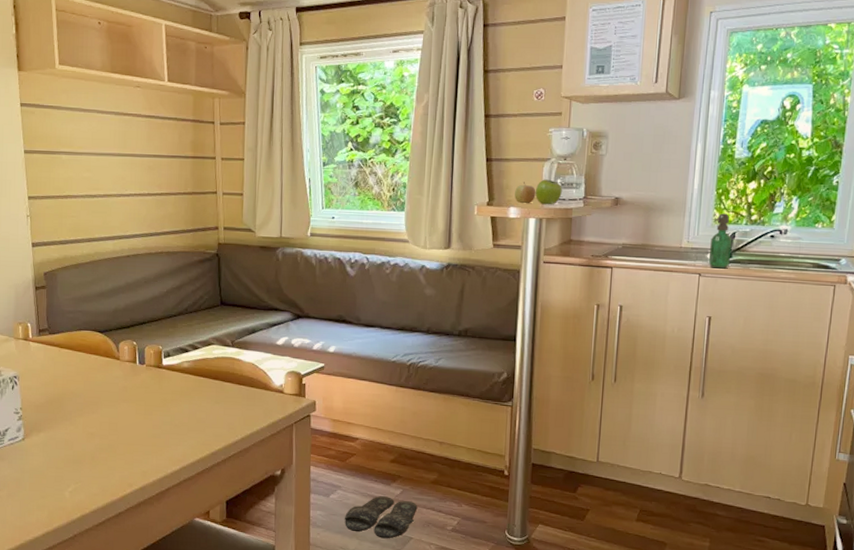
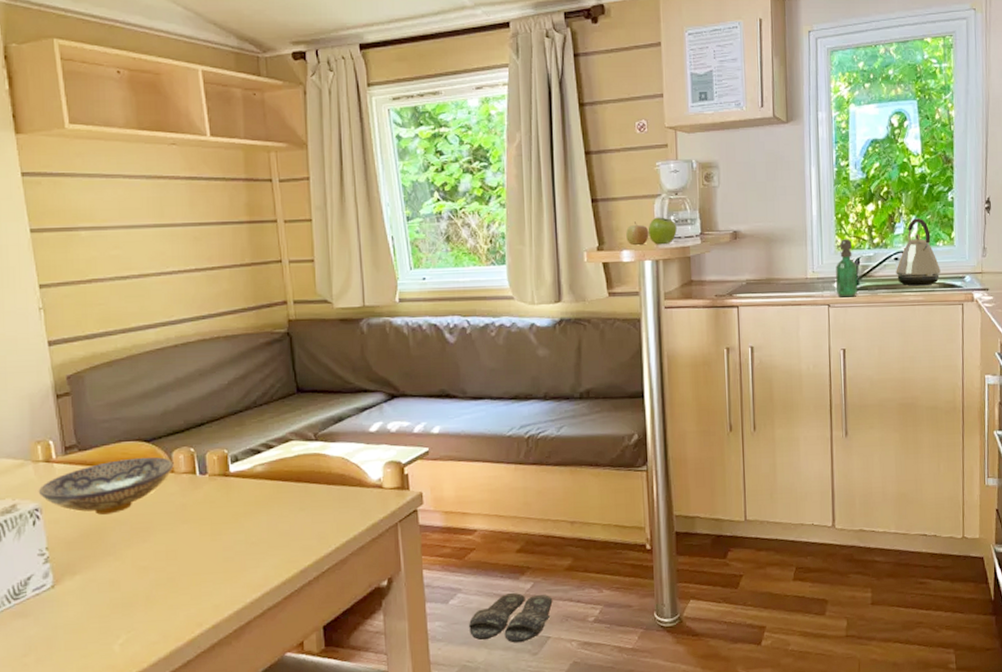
bowl: none [17,344,120,388] -> present [38,457,174,515]
kettle: none [770,199,816,264] -> present [896,218,941,286]

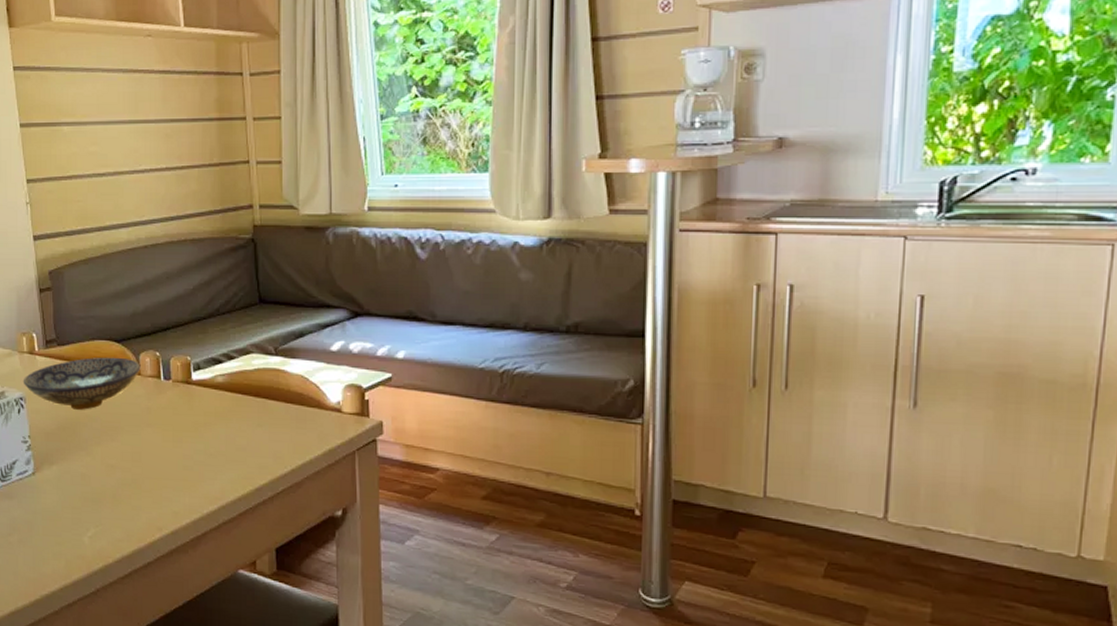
slippers: present [469,593,552,643] -> none [426,543,519,598]
fruit: present [626,221,649,246] -> none [636,124,666,154]
fruit: present [648,217,677,245] -> none [664,118,702,153]
soap dispenser: present [835,239,858,298] -> none [917,150,953,228]
kettle: present [896,218,941,286] -> none [1011,124,1083,217]

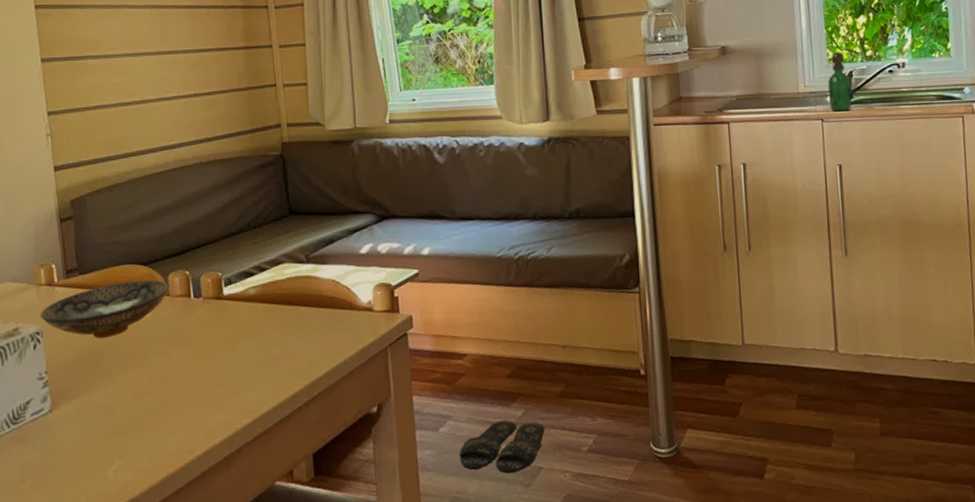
slippers: none [426,543,519,598] -> present [460,420,544,474]
soap dispenser: none [917,150,953,228] -> present [828,52,852,112]

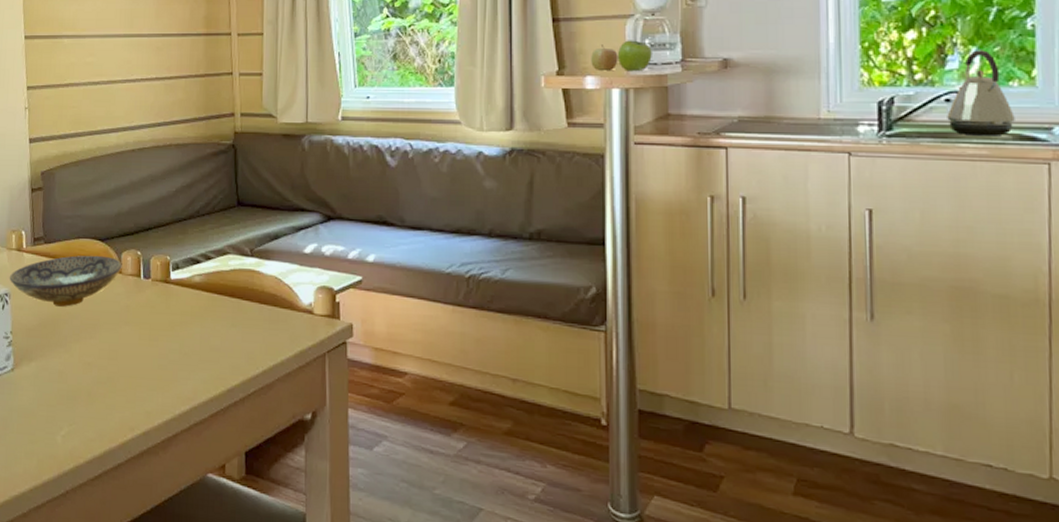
slippers: present [460,420,544,474] -> none [393,450,486,509]
fruit: none [613,39,637,63] -> present [591,44,618,72]
fruit: none [635,34,664,62] -> present [617,40,652,72]
soap dispenser: present [828,52,852,112] -> none [859,73,892,145]
kettle: none [891,29,938,99] -> present [947,50,1015,136]

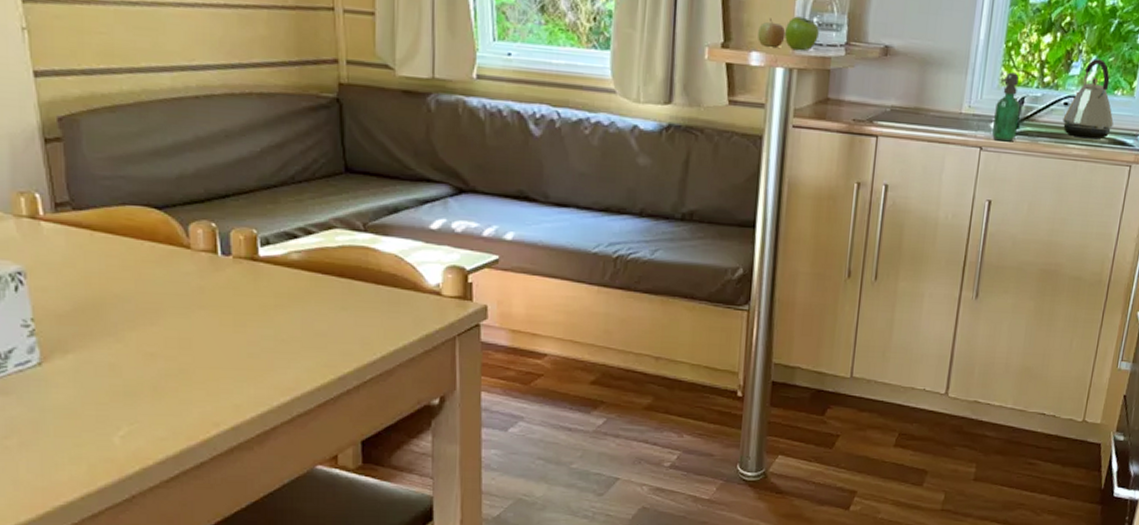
bowl: present [9,255,122,307] -> none [21,225,190,289]
soap dispenser: none [859,73,892,145] -> present [991,72,1021,142]

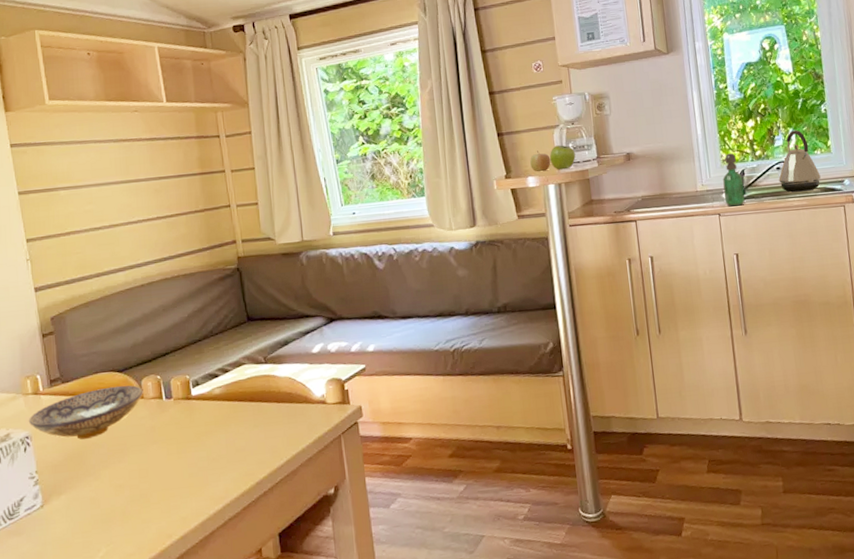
bowl: none [21,225,190,289] -> present [28,385,143,440]

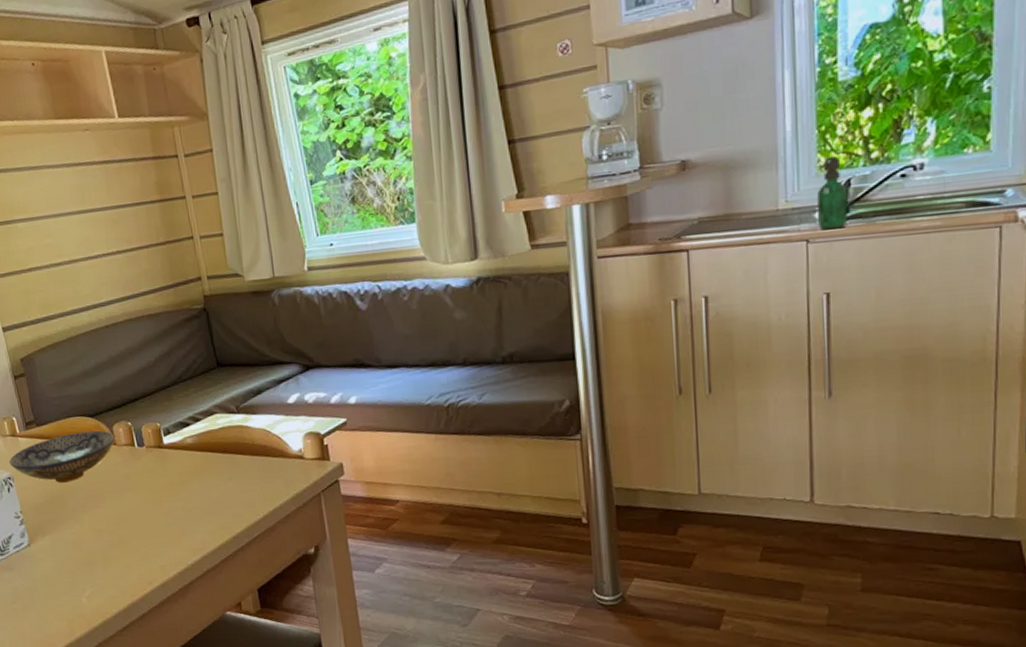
fruit: present [530,151,551,172] -> none [549,161,577,190]
fruit: present [549,145,576,170] -> none [575,152,610,186]
kettle: present [778,130,821,192] -> none [902,119,969,208]

